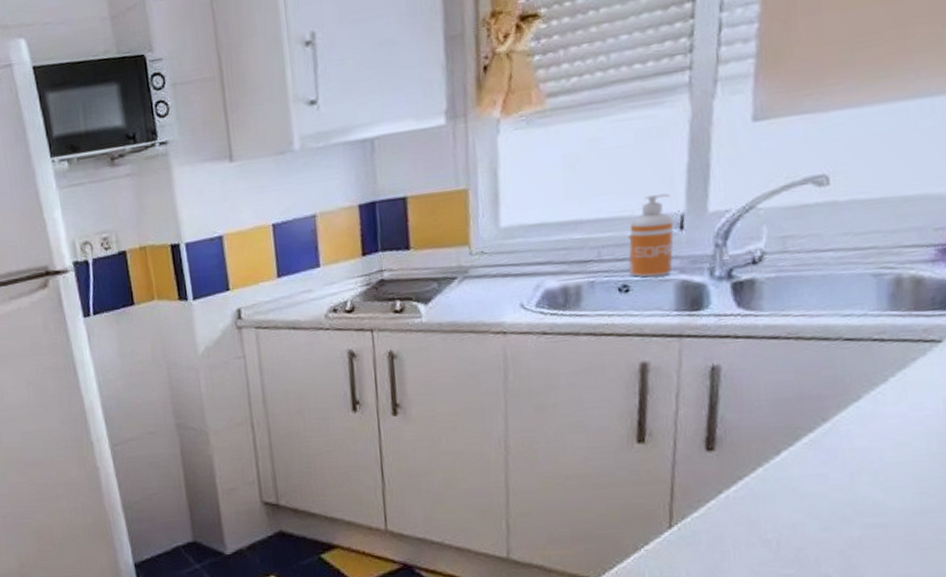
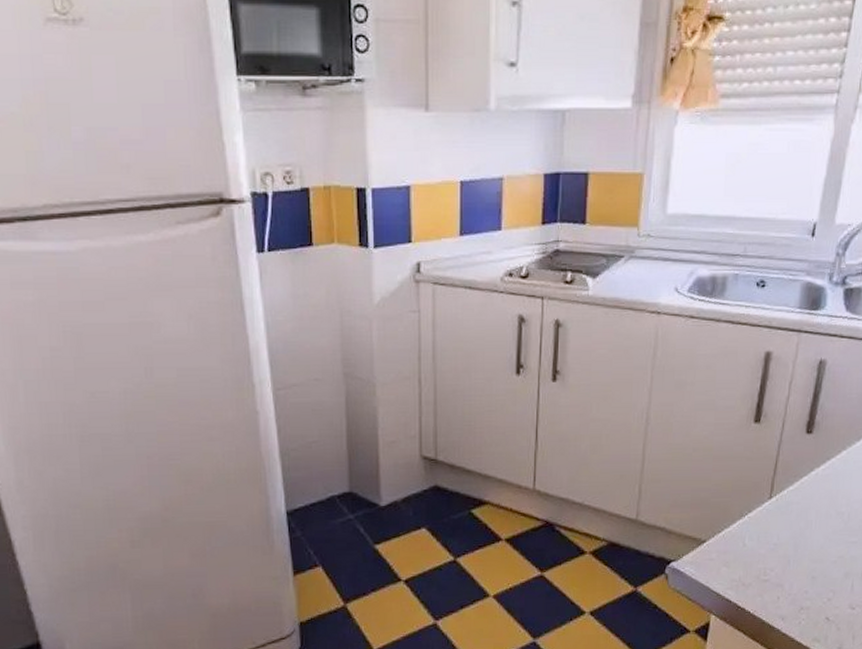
soap dispenser: present [628,193,674,278] -> none [766,202,808,276]

